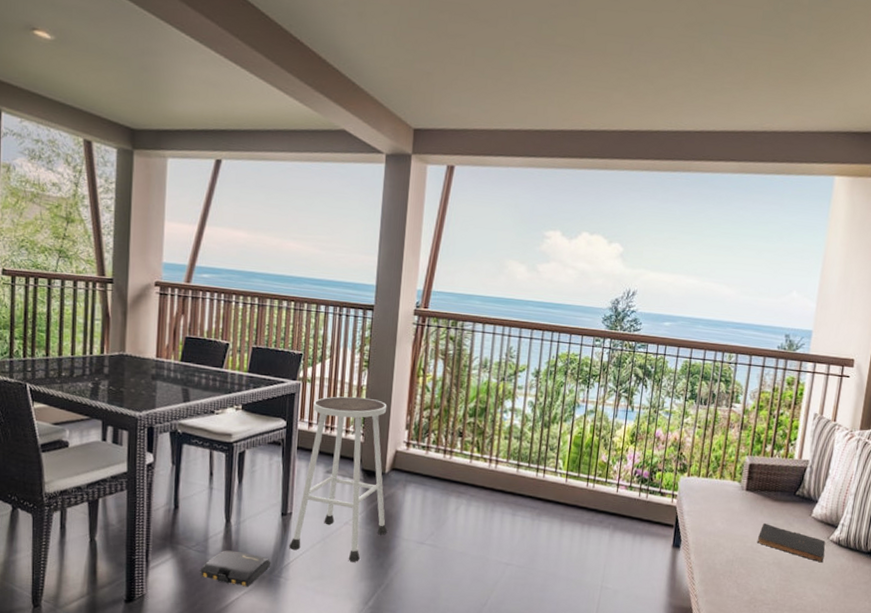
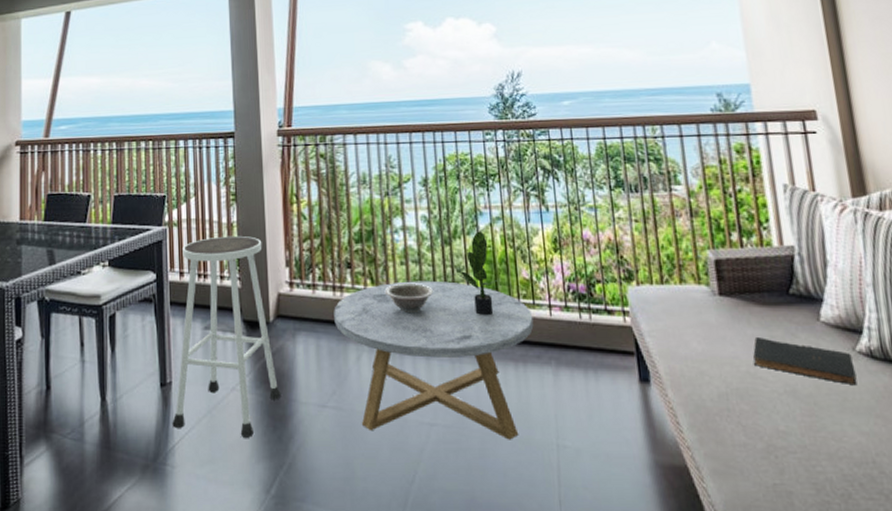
bag: present [199,550,271,586] -> none [76,435,155,479]
coffee table: none [441,452,603,580] -> present [334,280,534,440]
decorative bowl: none [488,454,528,479] -> present [386,284,433,314]
potted plant: none [550,419,583,487] -> present [458,230,499,316]

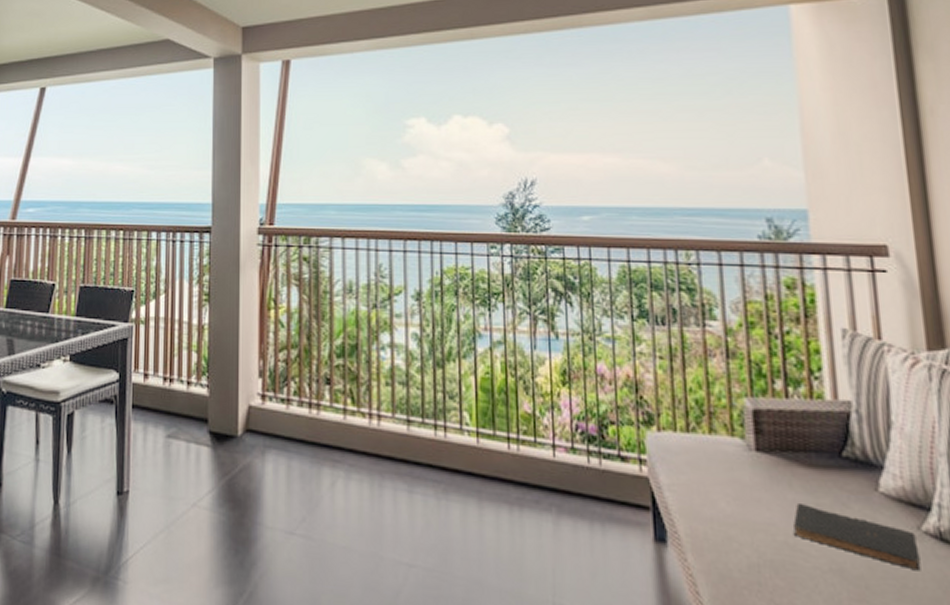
stool: present [172,235,281,438] -> none [127,338,246,559]
coffee table: present [334,280,534,440] -> none [308,404,534,592]
decorative bowl: present [386,284,433,314] -> none [367,406,420,441]
potted plant: present [458,230,499,316] -> none [450,353,497,451]

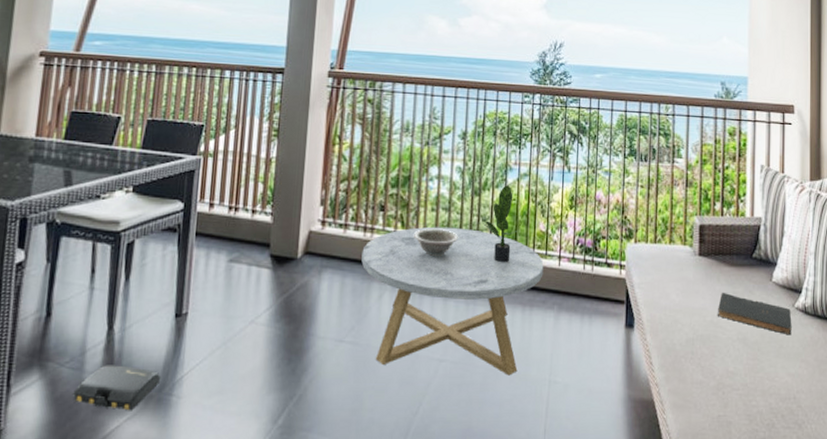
bag: none [24,541,107,591] -> present [72,365,161,410]
coffee table: none [308,404,534,592] -> present [361,227,544,376]
decorative bowl: none [367,406,420,441] -> present [414,229,458,257]
potted plant: none [450,353,497,451] -> present [483,184,519,263]

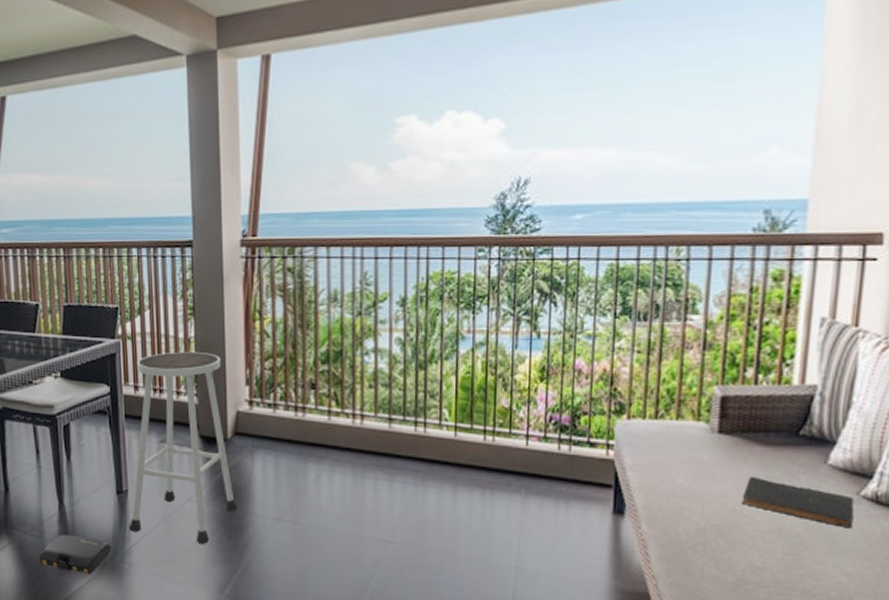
stool: none [183,170,301,370] -> present [129,351,238,544]
coffee table: present [361,227,544,376] -> none [295,404,507,560]
decorative bowl: present [414,229,458,257] -> none [351,407,402,437]
potted plant: present [483,184,519,263] -> none [431,355,475,443]

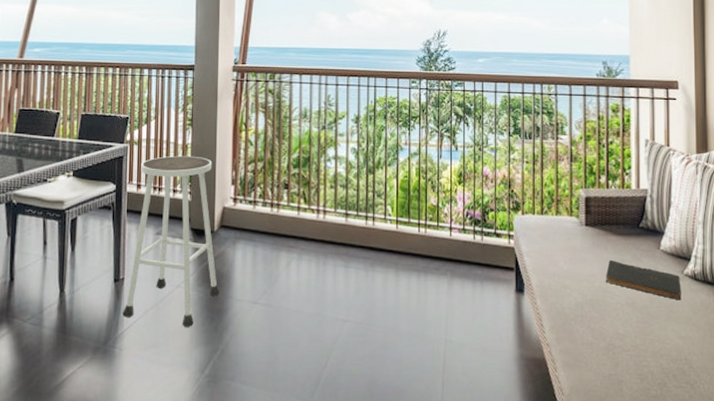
bag: present [37,534,112,574] -> none [34,321,106,359]

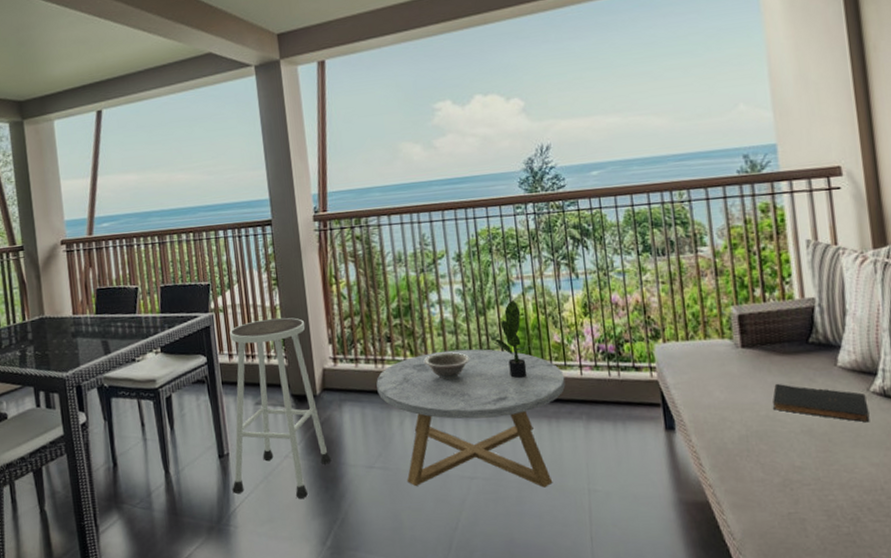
coffee table: none [270,202,436,335] -> present [376,349,566,488]
decorative bowl: none [316,204,356,229] -> present [424,352,470,380]
potted plant: none [378,162,412,234] -> present [493,299,532,379]

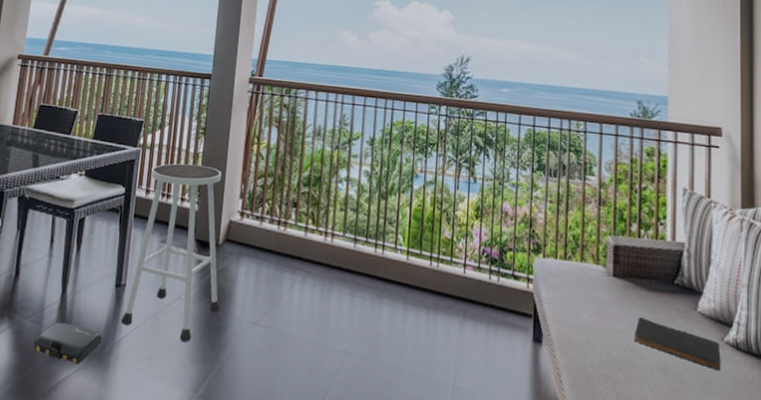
bag: none [147,503,218,540] -> present [32,322,103,364]
coffee table: present [376,349,566,488] -> none [275,225,449,376]
decorative bowl: present [424,352,470,380] -> none [324,227,365,255]
potted plant: present [493,299,532,379] -> none [389,190,424,266]

